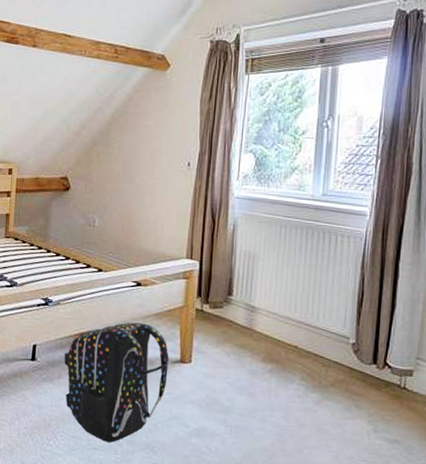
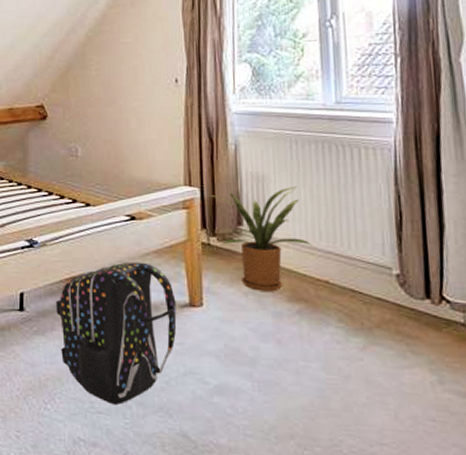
house plant: none [206,264,288,353] -> present [208,186,312,292]

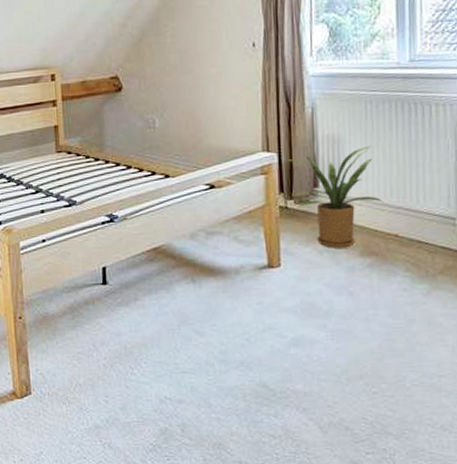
backpack: present [56,262,177,406] -> none [139,229,256,365]

